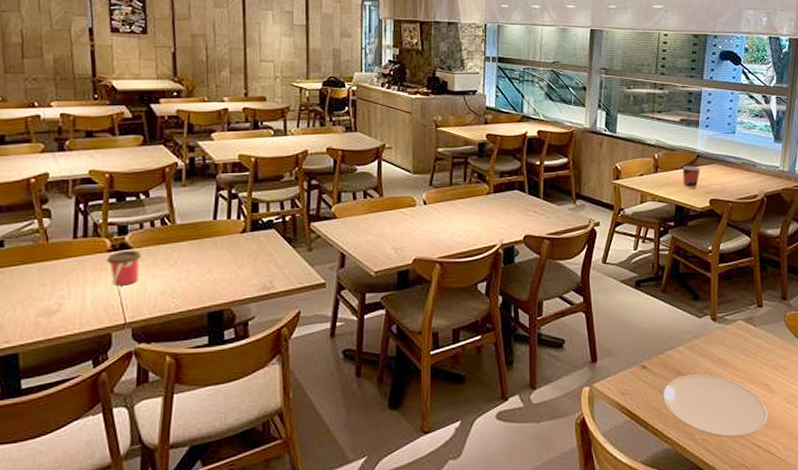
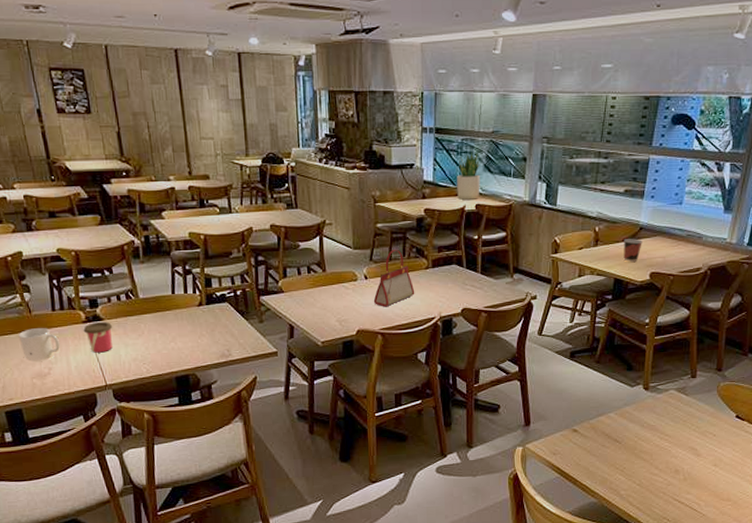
mug: none [28,258,77,297] -> present [18,328,60,362]
handbag: none [432,173,476,234] -> present [373,249,415,307]
planter: none [519,80,542,126] -> present [457,152,480,200]
plate: present [663,374,768,438] -> none [592,438,692,494]

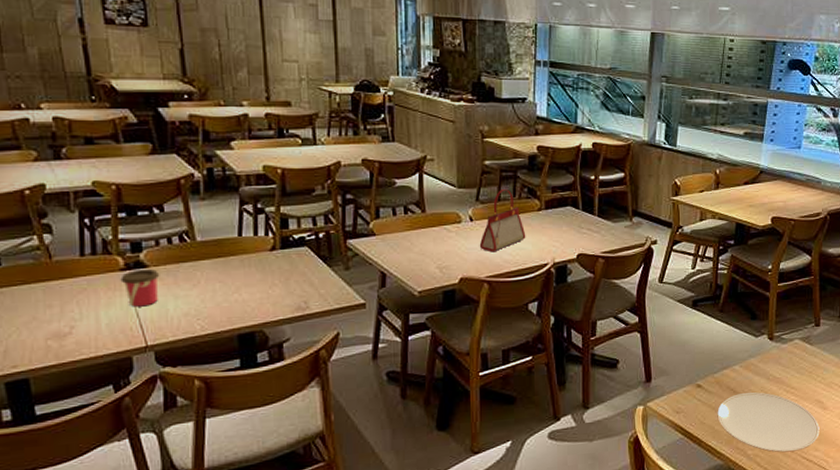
mug: present [18,328,60,362] -> none [31,277,87,319]
planter: present [457,152,480,200] -> none [572,88,597,138]
plate: none [592,438,692,494] -> present [717,392,820,453]
cup: present [623,239,642,262] -> none [745,182,763,206]

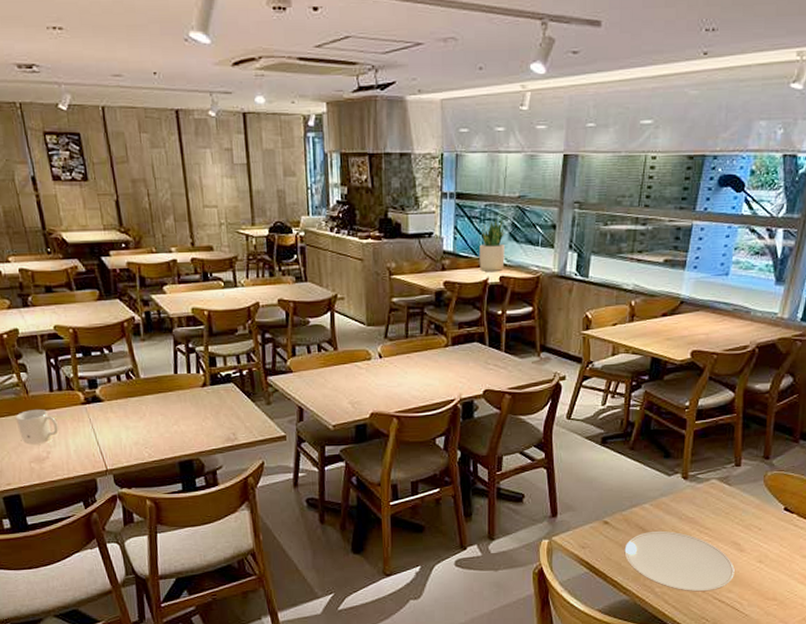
mug: none [31,277,87,319] -> present [15,410,59,445]
cup: present [120,268,160,307] -> none [82,402,113,436]
handbag: present [479,188,526,252] -> none [388,325,433,388]
planter: none [572,88,597,138] -> present [479,218,505,272]

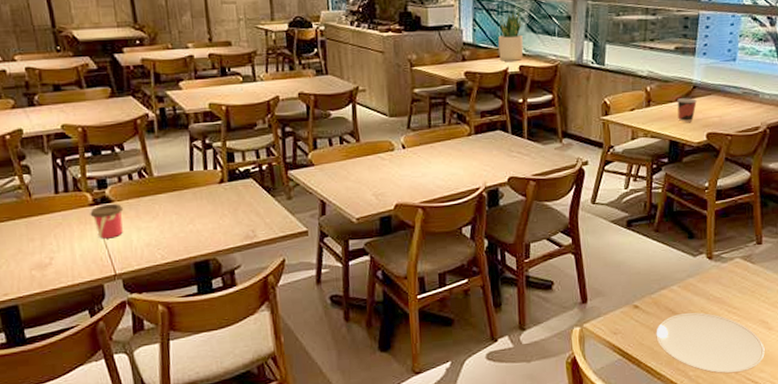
mug: present [15,410,59,445] -> none [16,213,63,251]
cup: none [82,402,113,436] -> present [90,203,124,239]
cup: none [662,313,683,339] -> present [677,98,697,122]

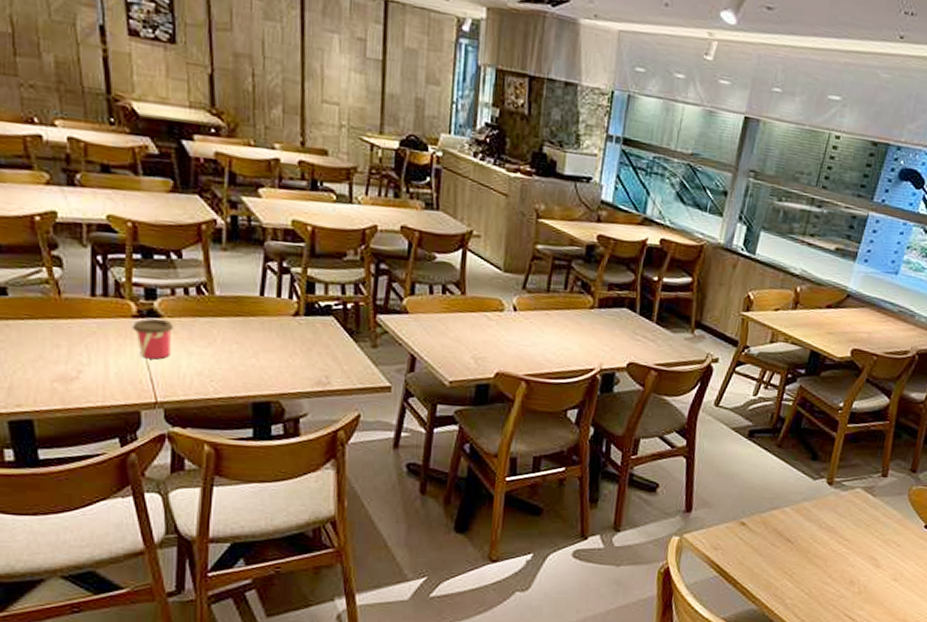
planter: present [498,11,524,62] -> none [639,174,672,233]
plate: present [656,312,765,374] -> none [758,538,869,607]
cup: present [677,98,697,122] -> none [824,305,848,334]

